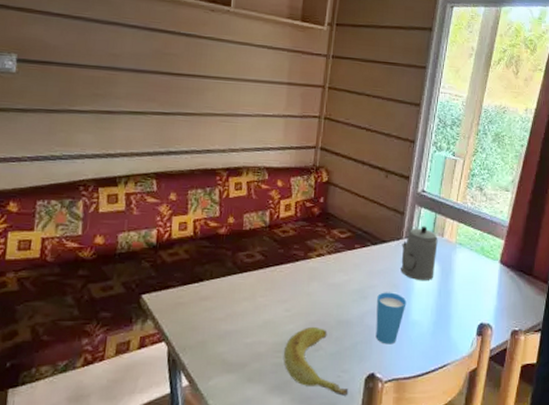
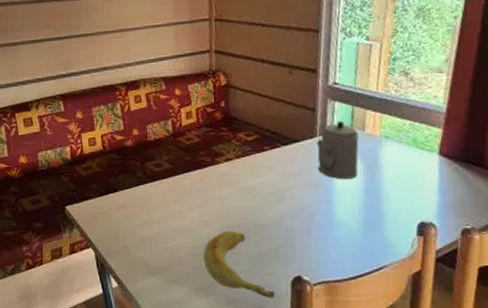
cup: present [375,292,407,345] -> none [295,193,329,247]

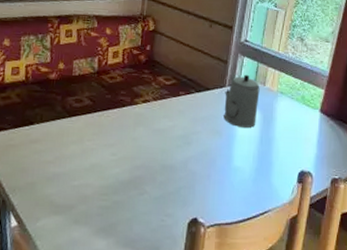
banana: present [204,230,275,298] -> none [109,170,172,240]

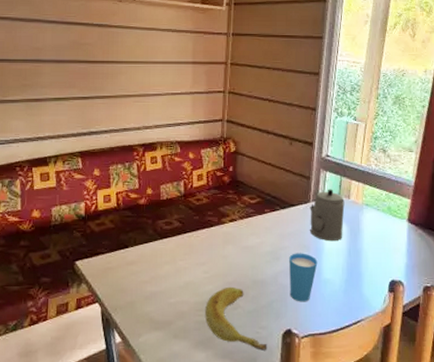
banana: none [109,170,172,240] -> present [205,286,268,351]
cup: none [198,138,229,190] -> present [289,253,318,302]

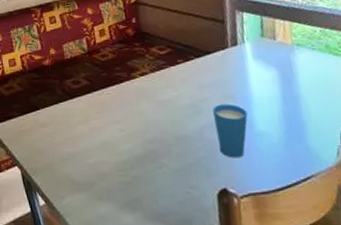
banana: present [205,286,268,351] -> none [127,144,202,212]
teapot: present [310,189,345,242] -> none [228,31,274,89]

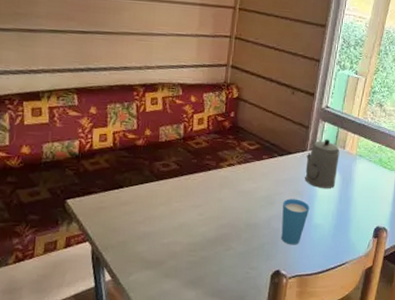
teapot: none [228,31,274,89] -> present [305,139,340,189]

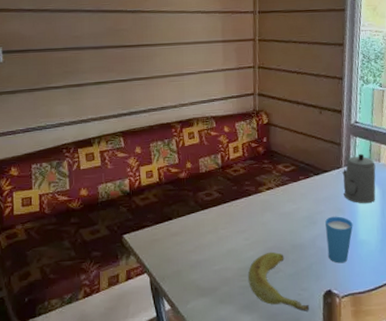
banana: none [197,229,256,290] -> present [248,251,310,311]

